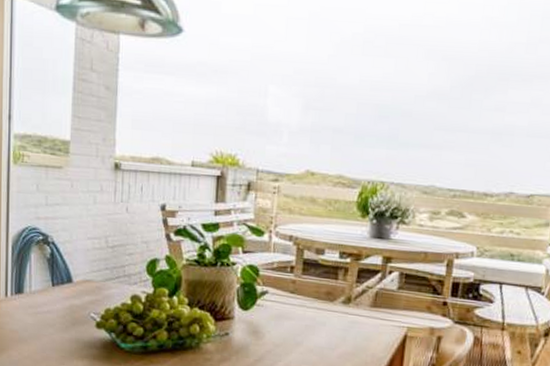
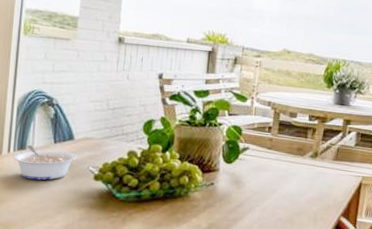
legume: none [11,287,77,328] -> present [13,144,77,180]

